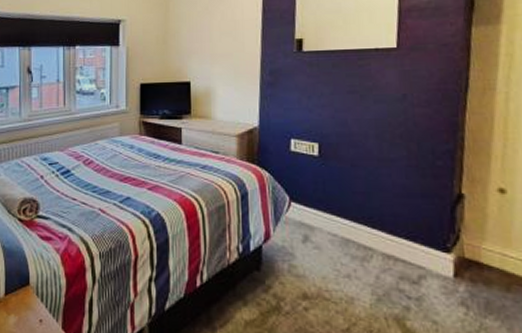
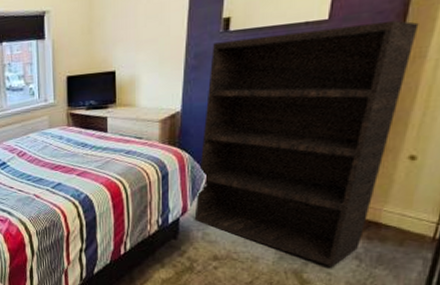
bookshelf: none [278,53,483,315] -> present [194,20,419,267]

